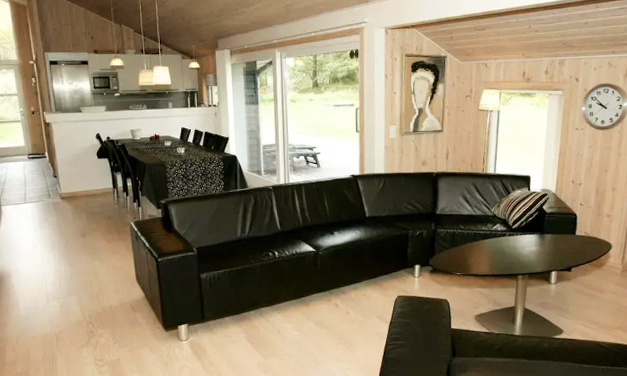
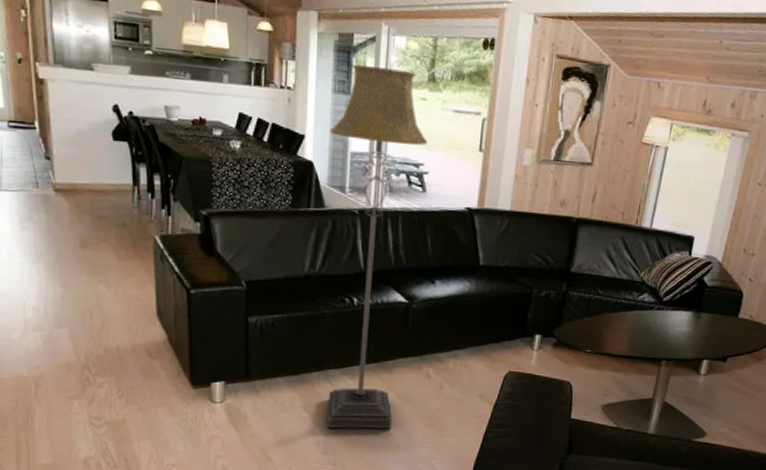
floor lamp: none [246,81,318,352] -> present [327,64,428,429]

